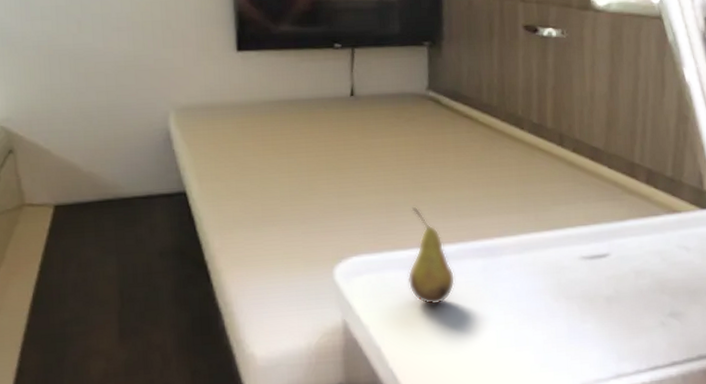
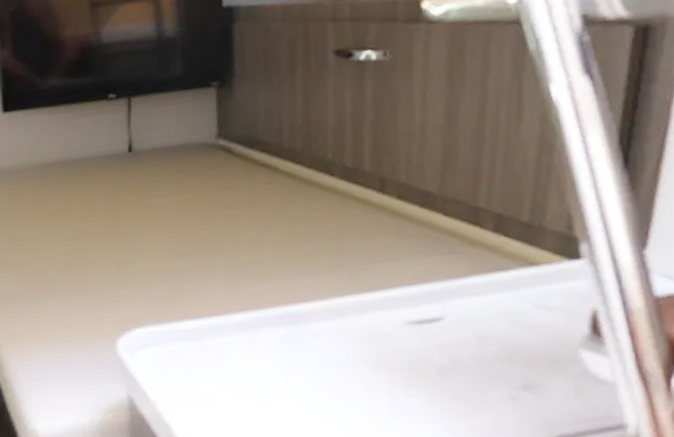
fruit: present [407,207,456,305] -> none [198,272,254,379]

